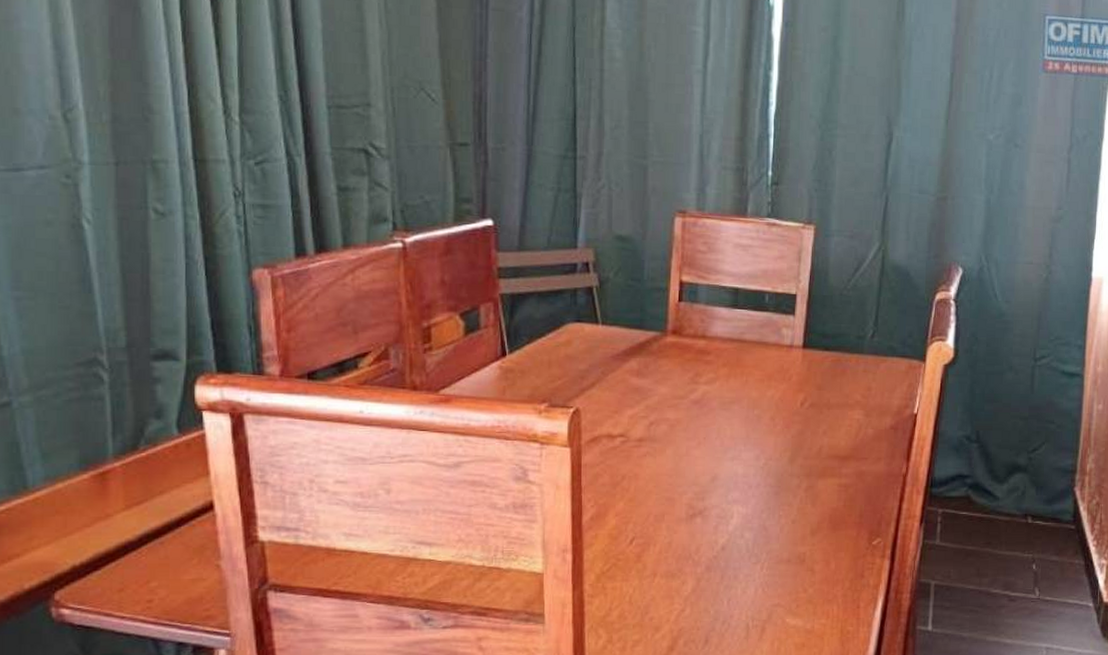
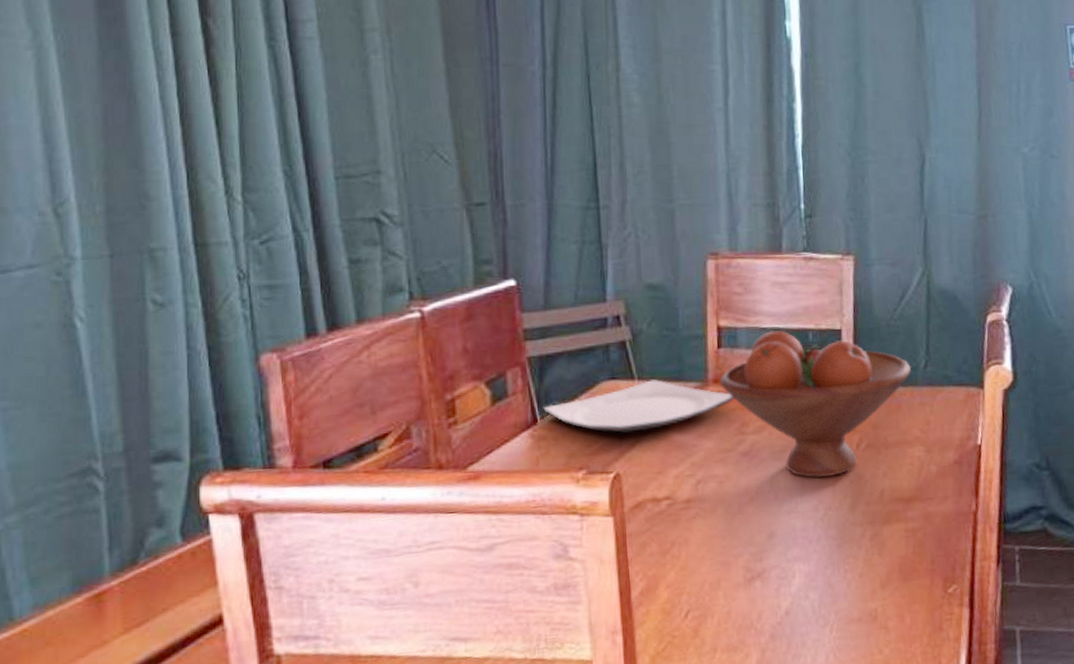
plate: none [512,326,691,372] -> present [543,380,735,433]
fruit bowl: none [679,290,860,431] -> present [720,330,912,478]

